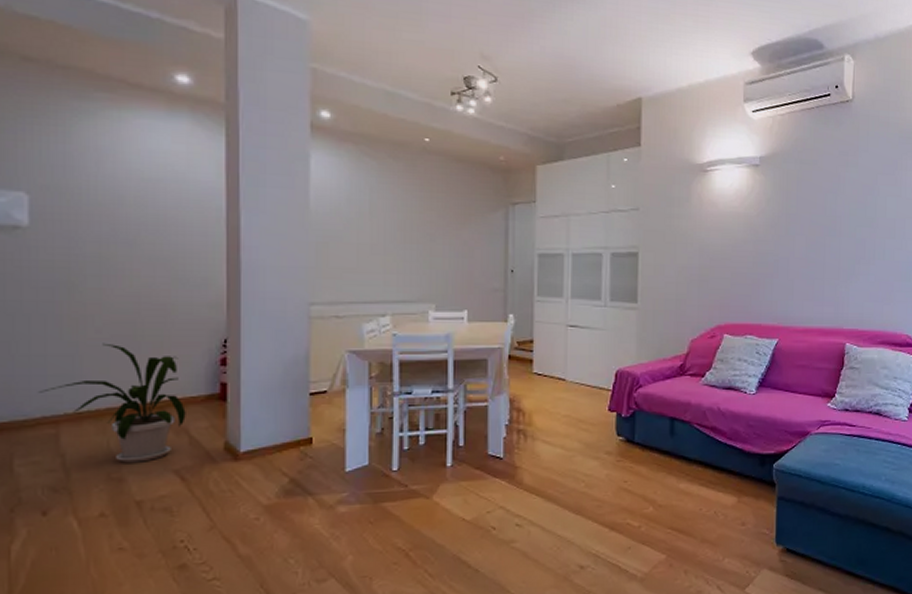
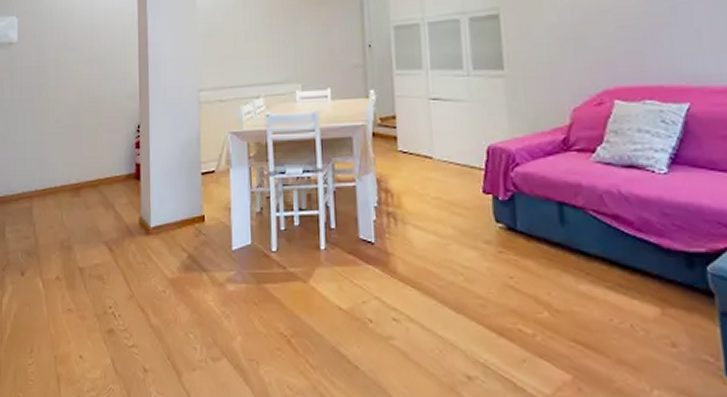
house plant: present [38,343,186,463] -> none [20,131,112,233]

